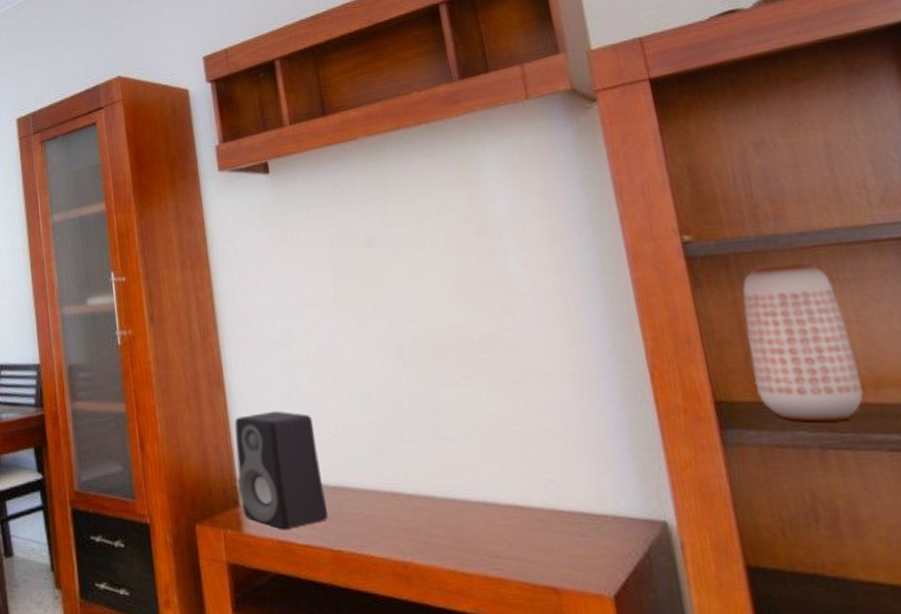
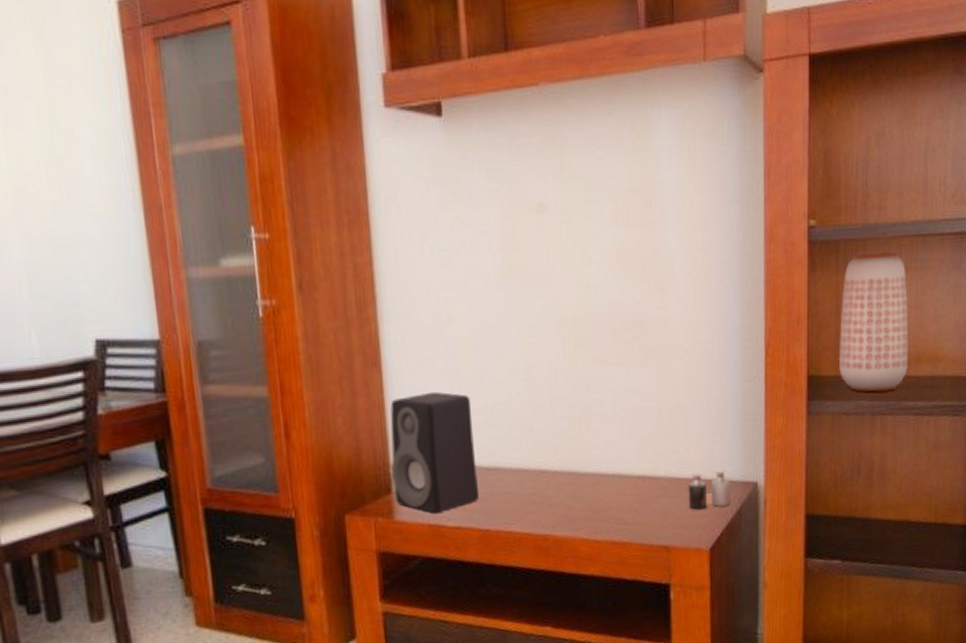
candle: none [572,504,633,549] -> present [688,470,730,510]

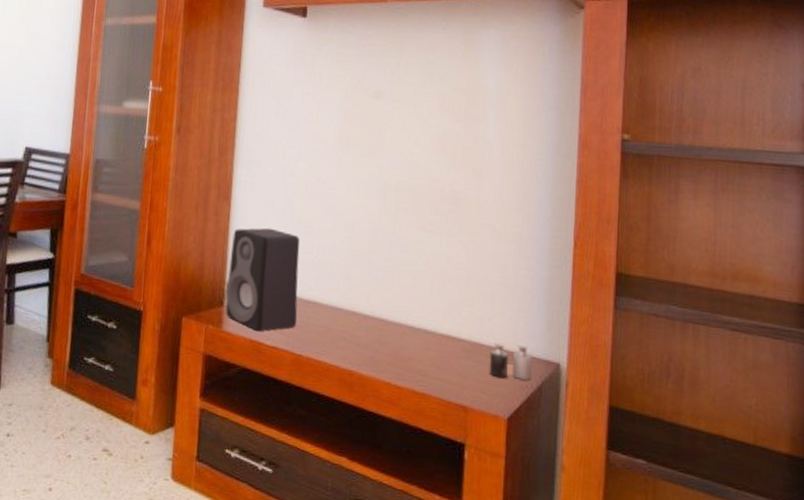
vase: present [838,252,909,393] -> none [648,170,725,302]

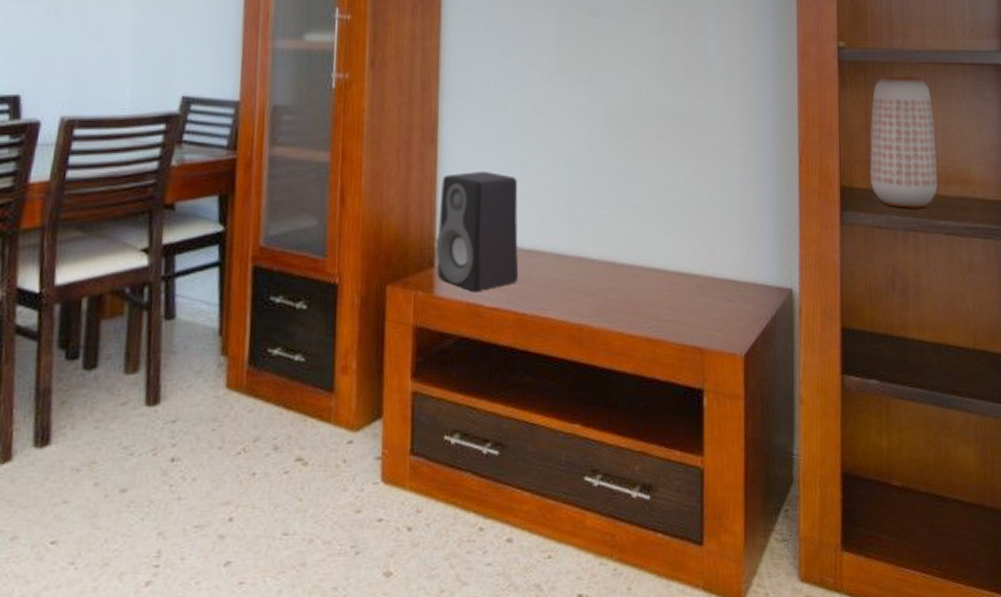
candle: present [489,343,532,381] -> none [723,273,765,313]
vase: none [648,170,725,302] -> present [869,76,939,210]

